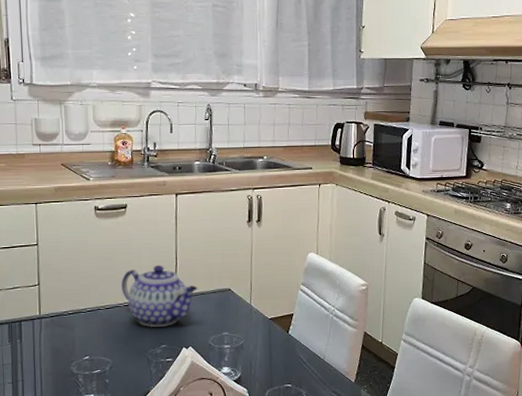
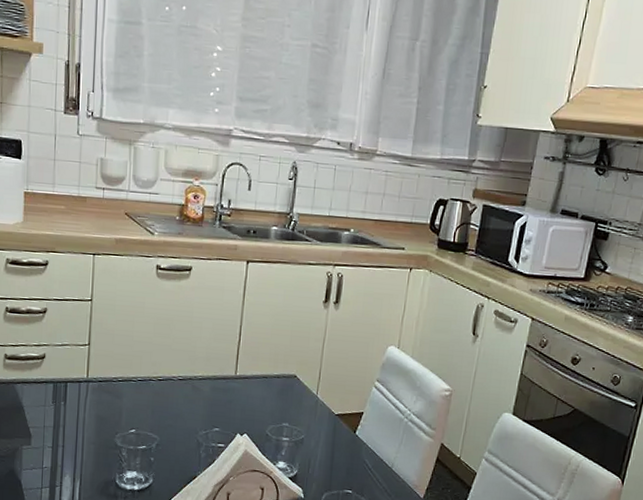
teapot: present [121,264,198,328] -> none [177,338,261,409]

